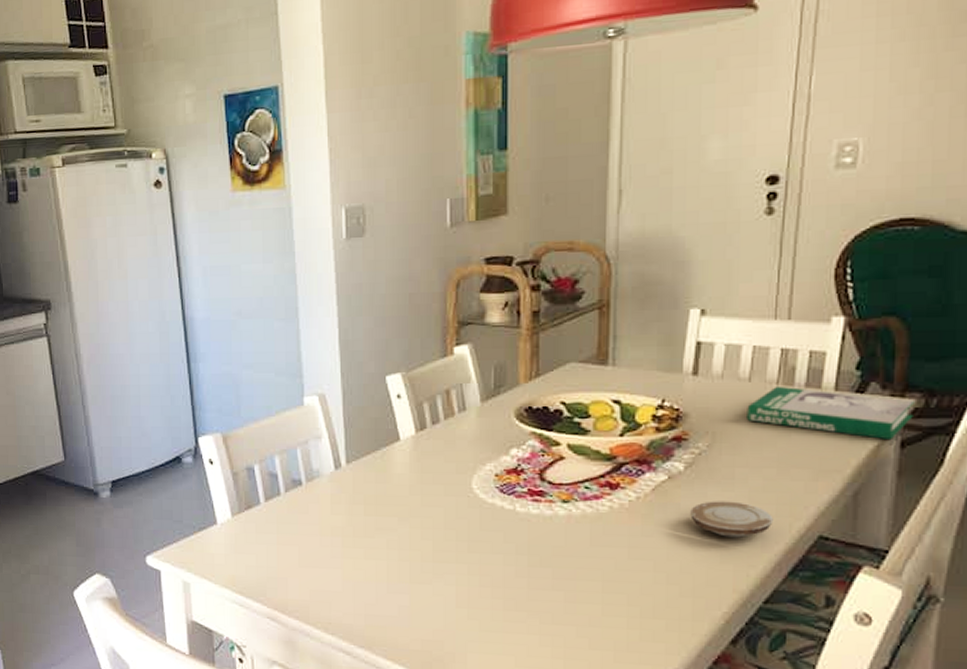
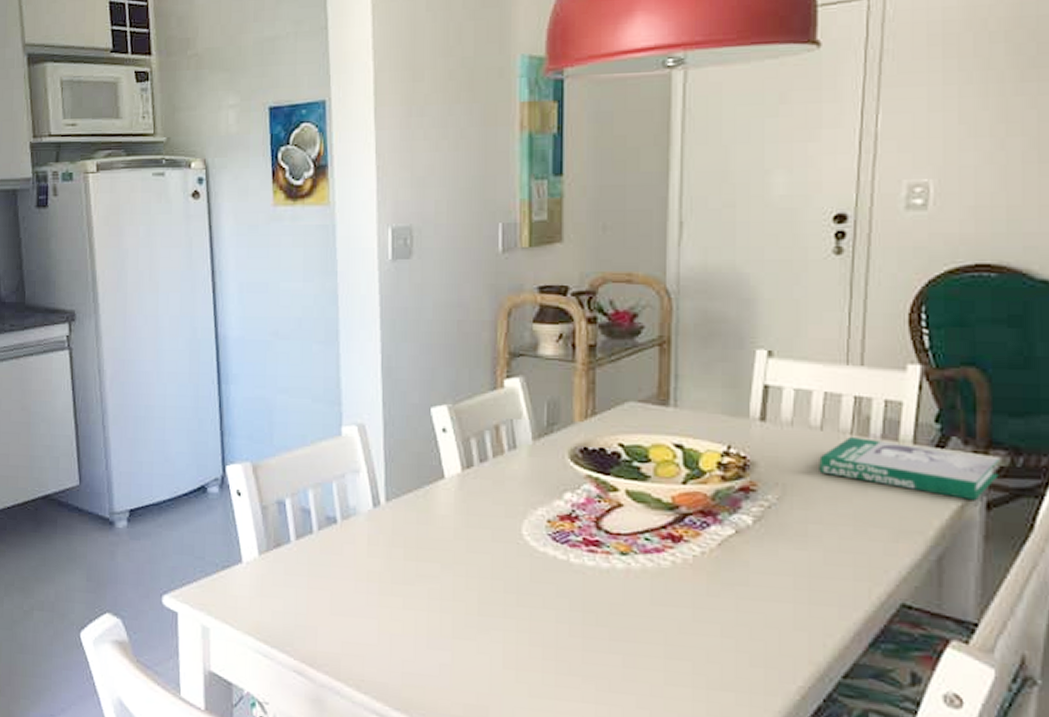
plate: present [690,501,774,538] -> none [760,560,851,602]

